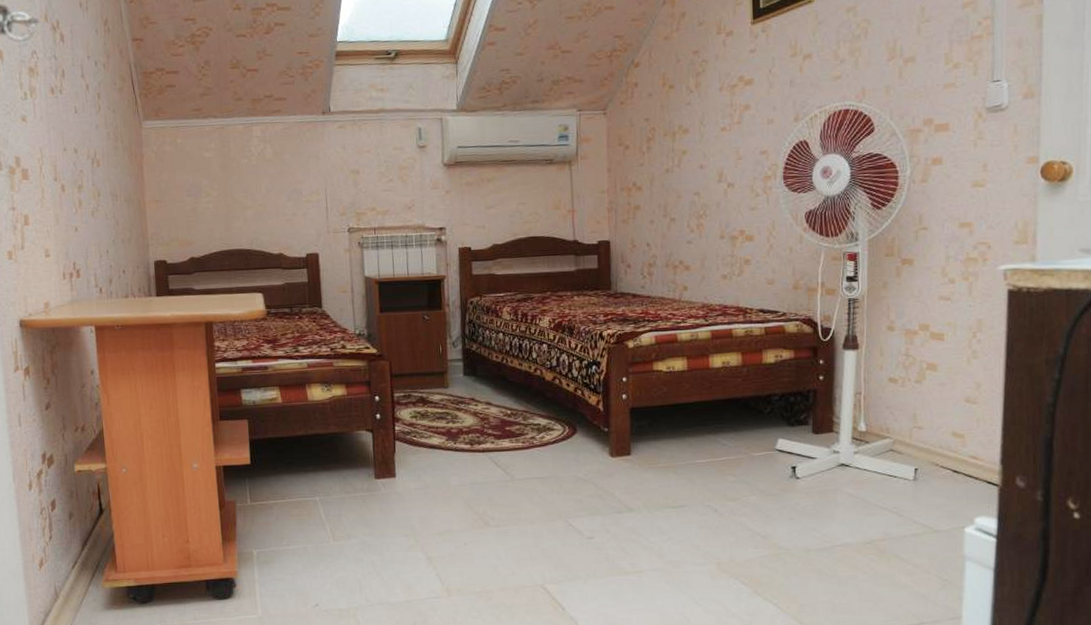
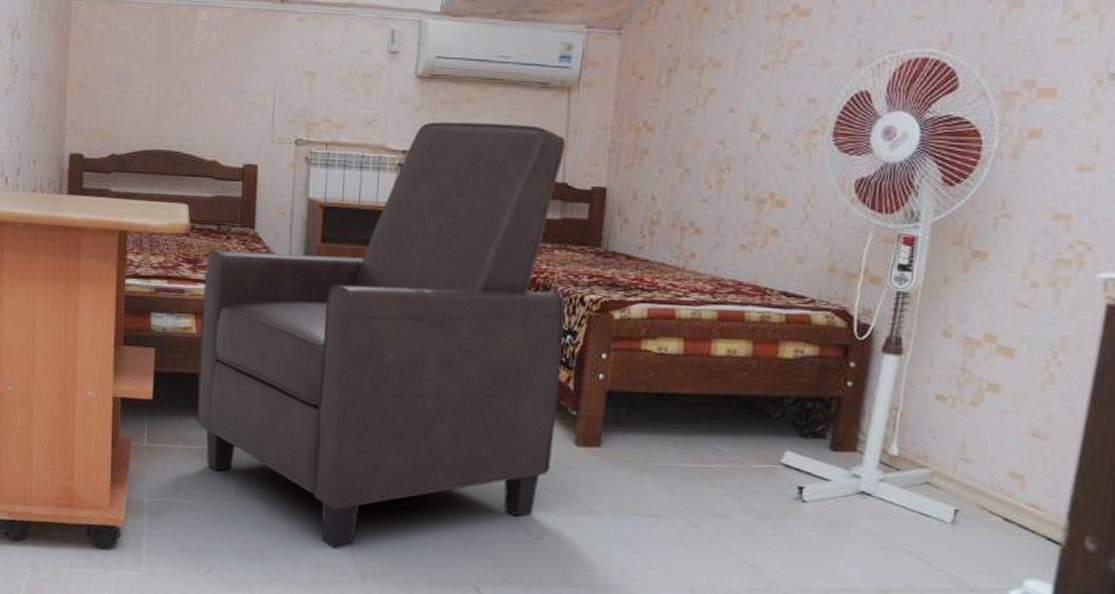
chair: none [284,195,592,572] -> present [197,121,566,550]

